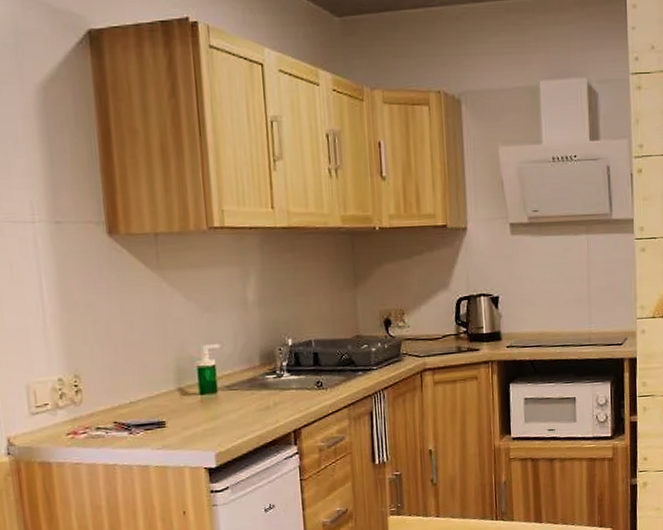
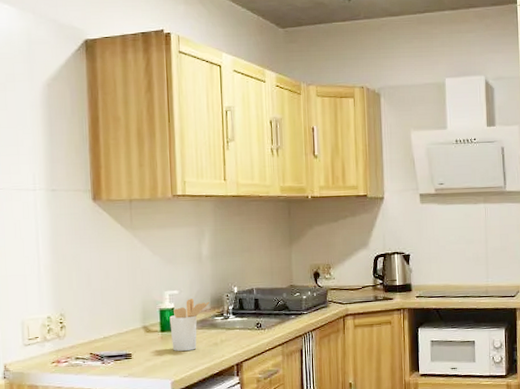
utensil holder: none [210,354,259,417] -> present [169,299,210,351]

